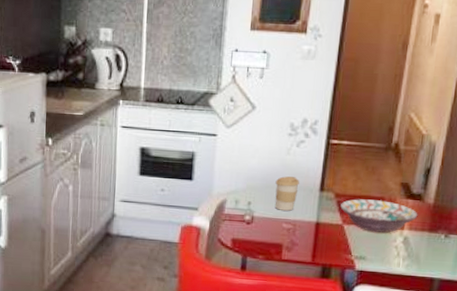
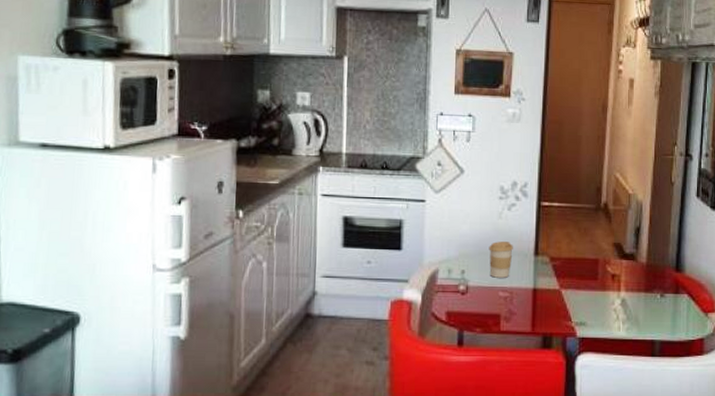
decorative bowl: present [339,199,418,233] -> none [555,262,633,296]

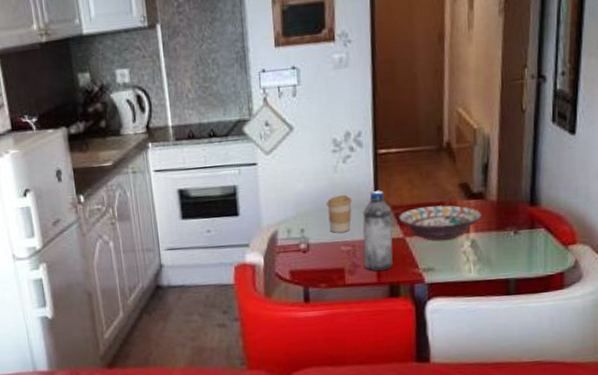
water bottle: none [520,241,551,321] -> present [363,191,393,272]
decorative bowl: none [555,262,633,296] -> present [398,205,482,241]

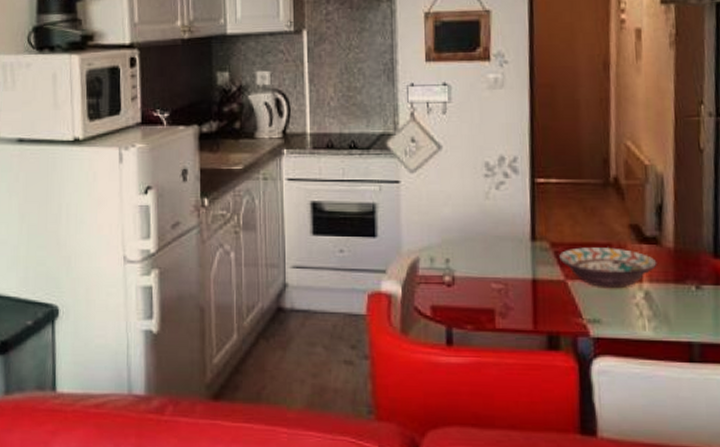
coffee cup: present [326,195,352,233] -> none [476,225,505,267]
water bottle: present [363,191,393,272] -> none [517,224,552,317]

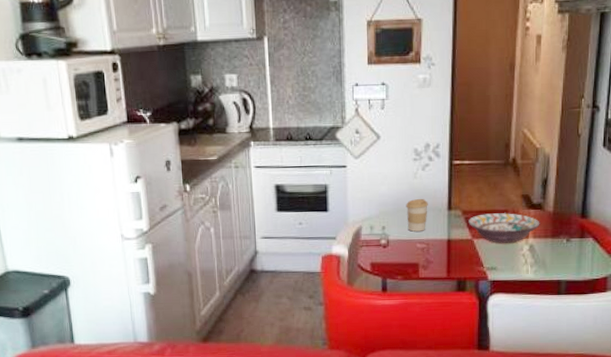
coffee cup: none [476,225,505,267] -> present [406,199,428,232]

